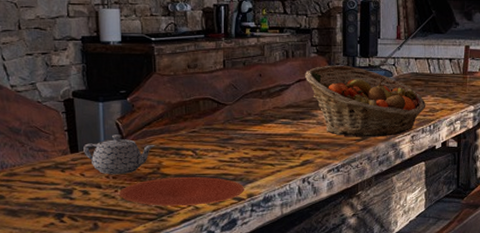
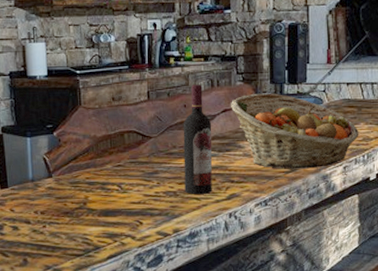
teapot: present [83,135,155,175] -> none [13,170,82,211]
plate: present [119,176,245,207] -> none [47,211,171,242]
wine bottle: none [258,55,287,160] -> present [183,84,212,194]

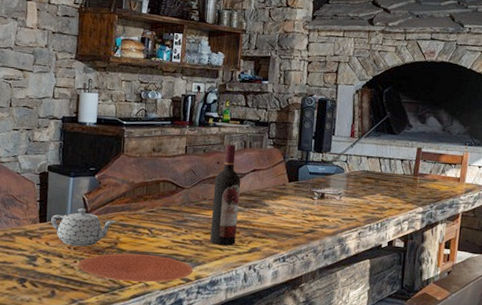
teapot: none [13,170,82,211] -> present [51,208,116,247]
plate: none [47,211,171,242] -> present [78,253,194,283]
fruit basket: present [230,93,359,169] -> none [259,157,375,231]

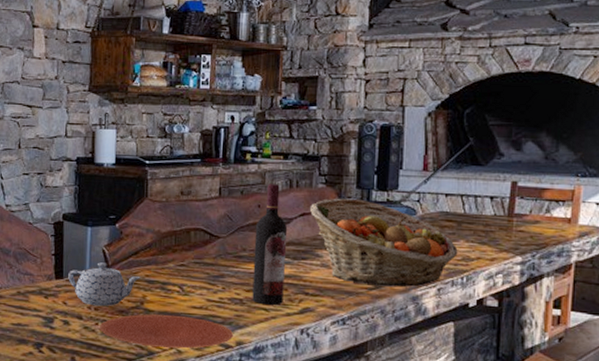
fruit basket: none [259,157,375,231] -> present [309,198,458,287]

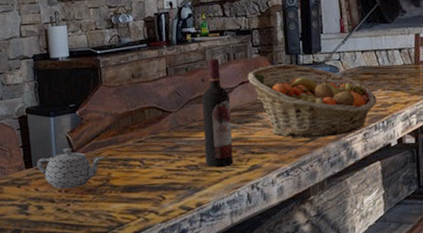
plate: present [100,314,234,349] -> none [71,187,194,219]

